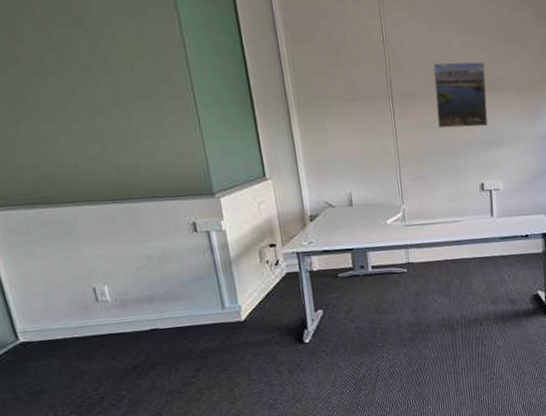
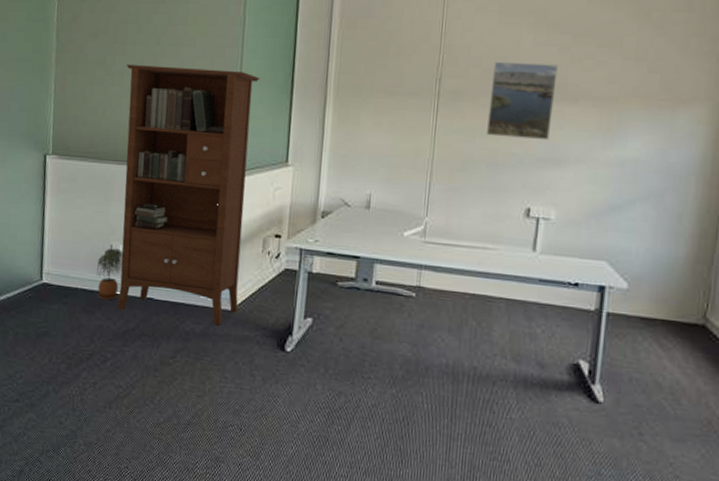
bookcase: none [54,93,250,348] -> present [117,65,260,325]
potted plant: none [82,290,117,343] -> present [96,248,123,300]

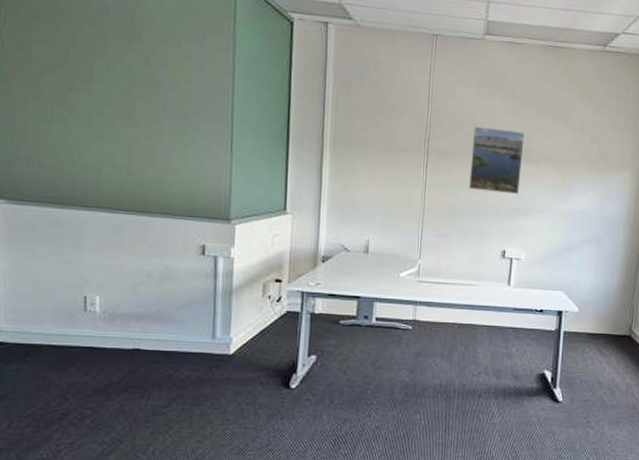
potted plant: present [96,248,123,300] -> none [66,299,100,355]
bookcase: present [117,65,260,325] -> none [94,104,253,369]

